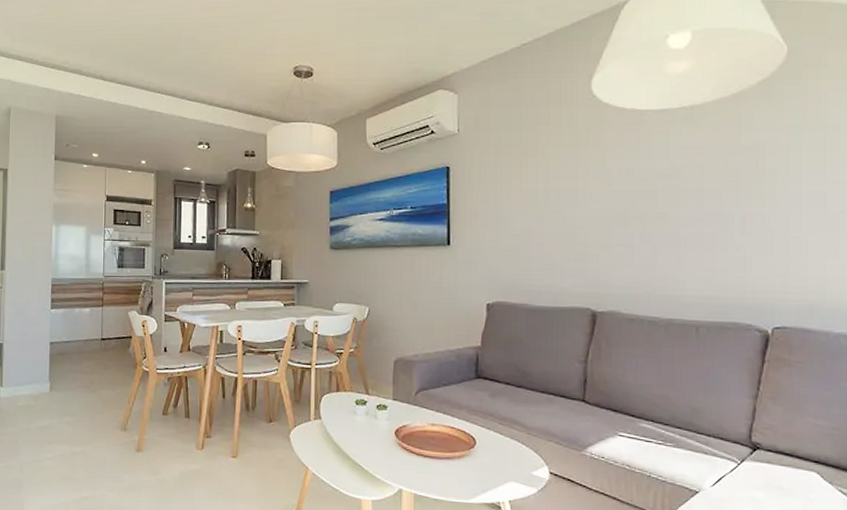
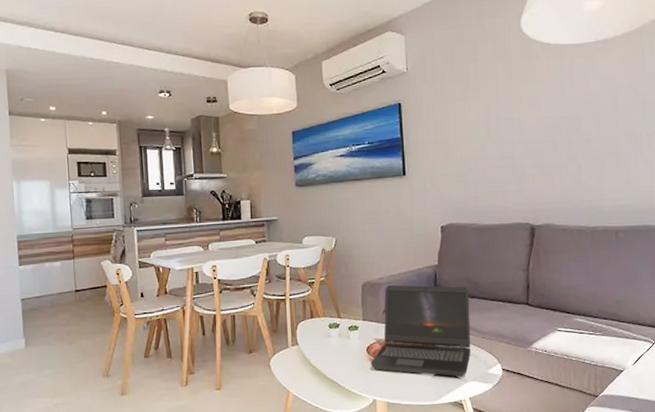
laptop computer: none [398,364,515,476] -> present [370,285,471,377]

